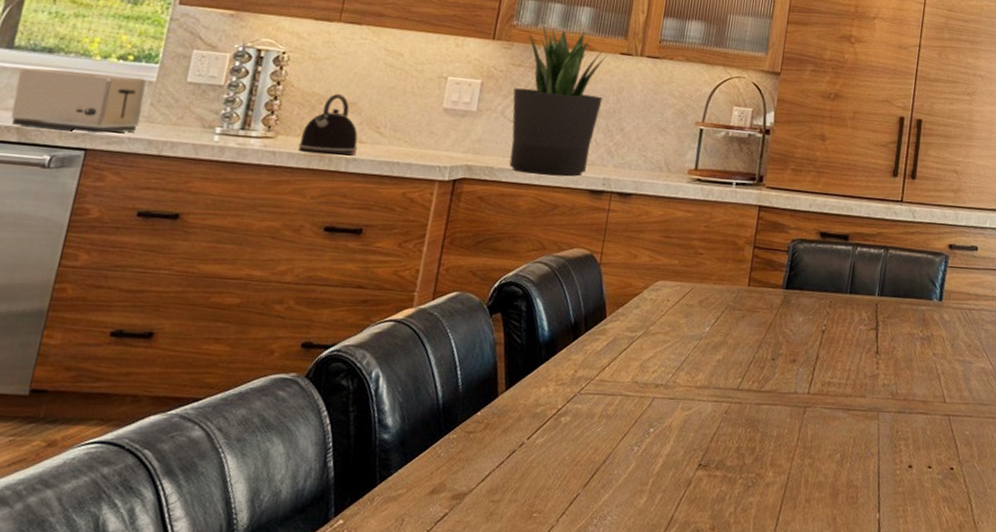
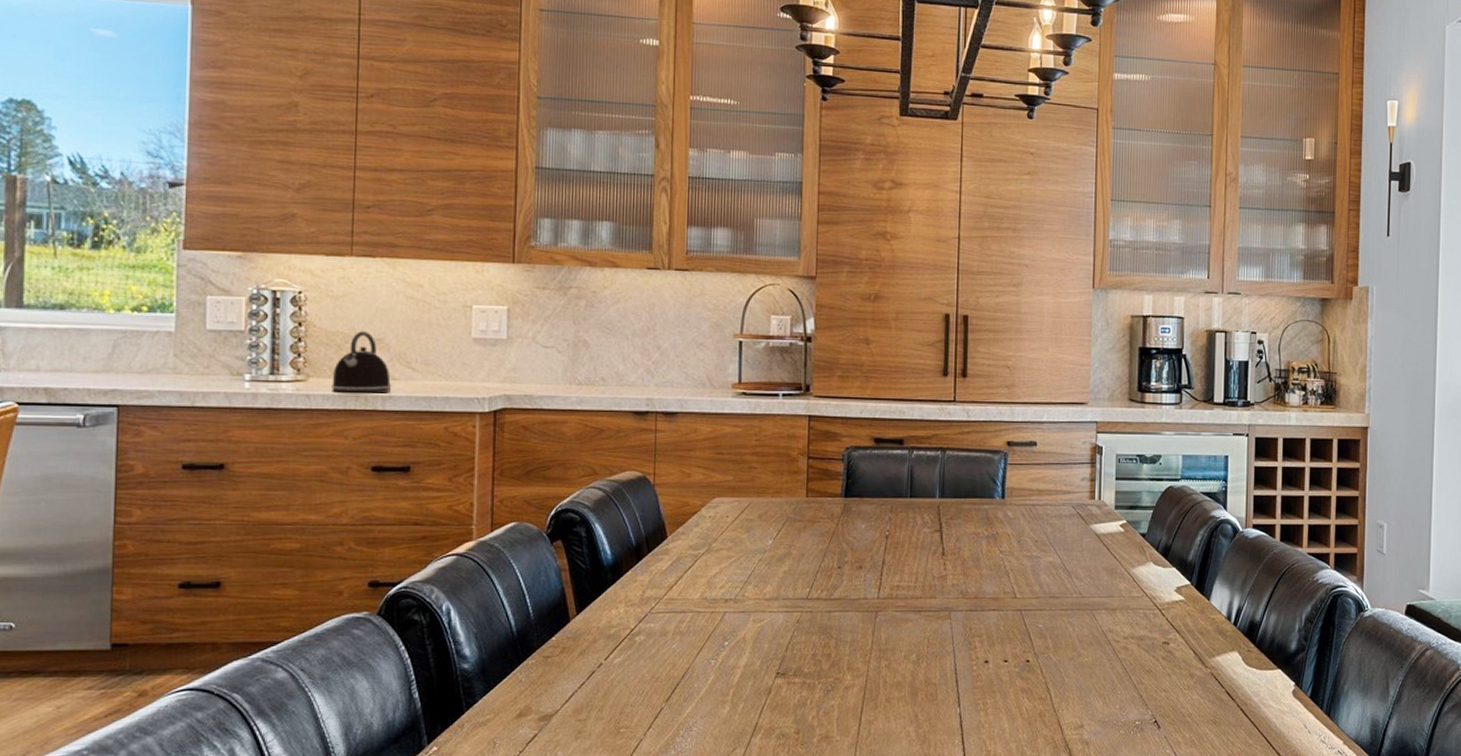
toaster: present [10,68,147,134] -> none [34,325,167,389]
planter: present [509,18,607,176] -> none [542,237,635,400]

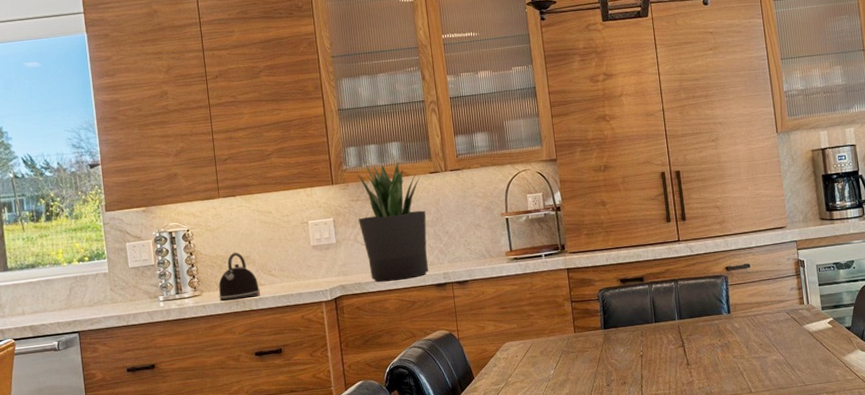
planter: none [542,237,635,400] -> present [356,159,428,282]

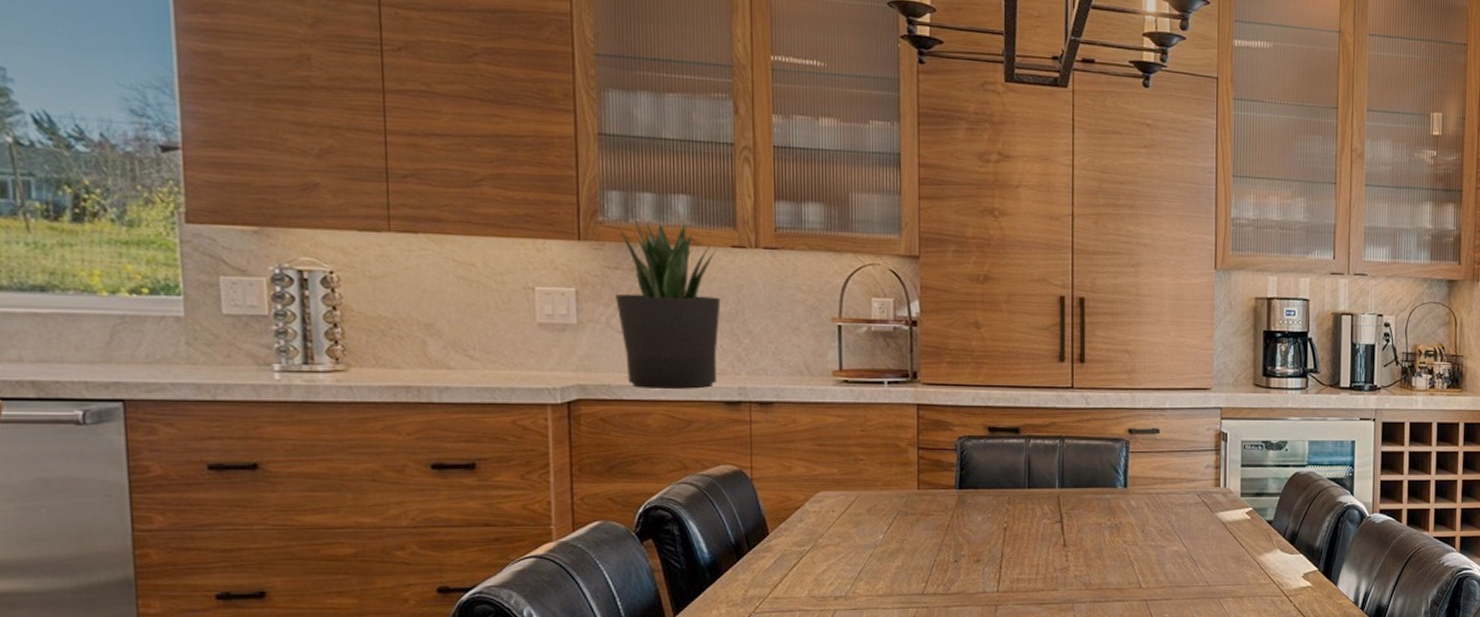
kettle: present [218,252,261,302] -> none [377,315,448,386]

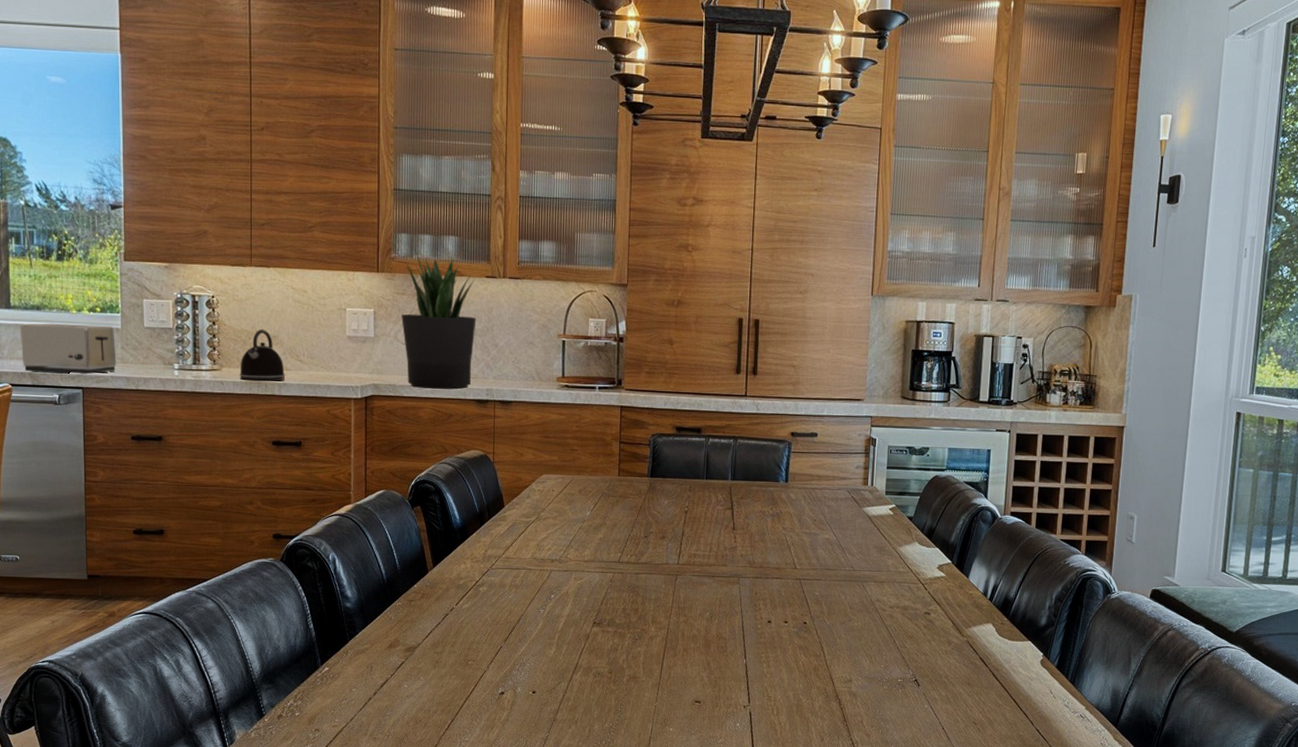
toaster: none [11,310,180,382] -> present [19,323,117,375]
kettle: none [377,315,448,386] -> present [240,329,286,382]

